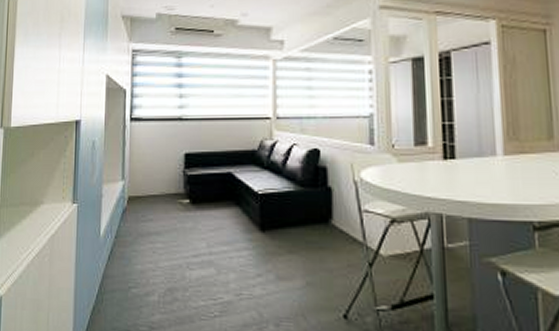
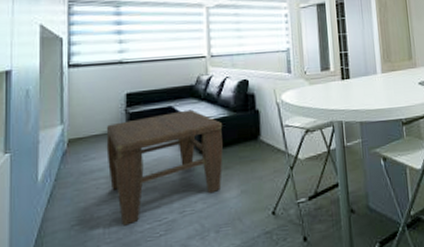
coffee table: none [163,178,288,298] -> present [106,109,223,226]

